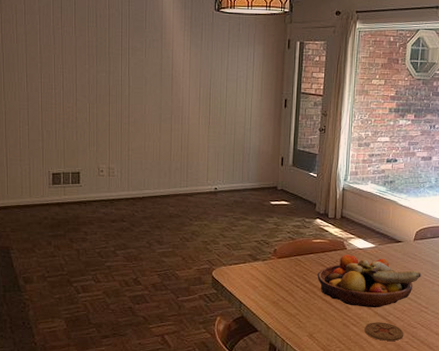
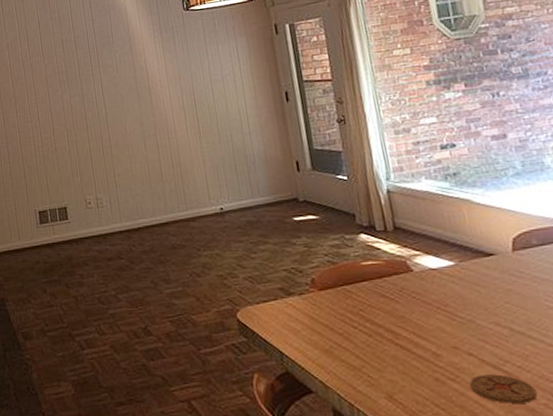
fruit bowl: present [317,255,421,308] -> none [379,278,540,354]

